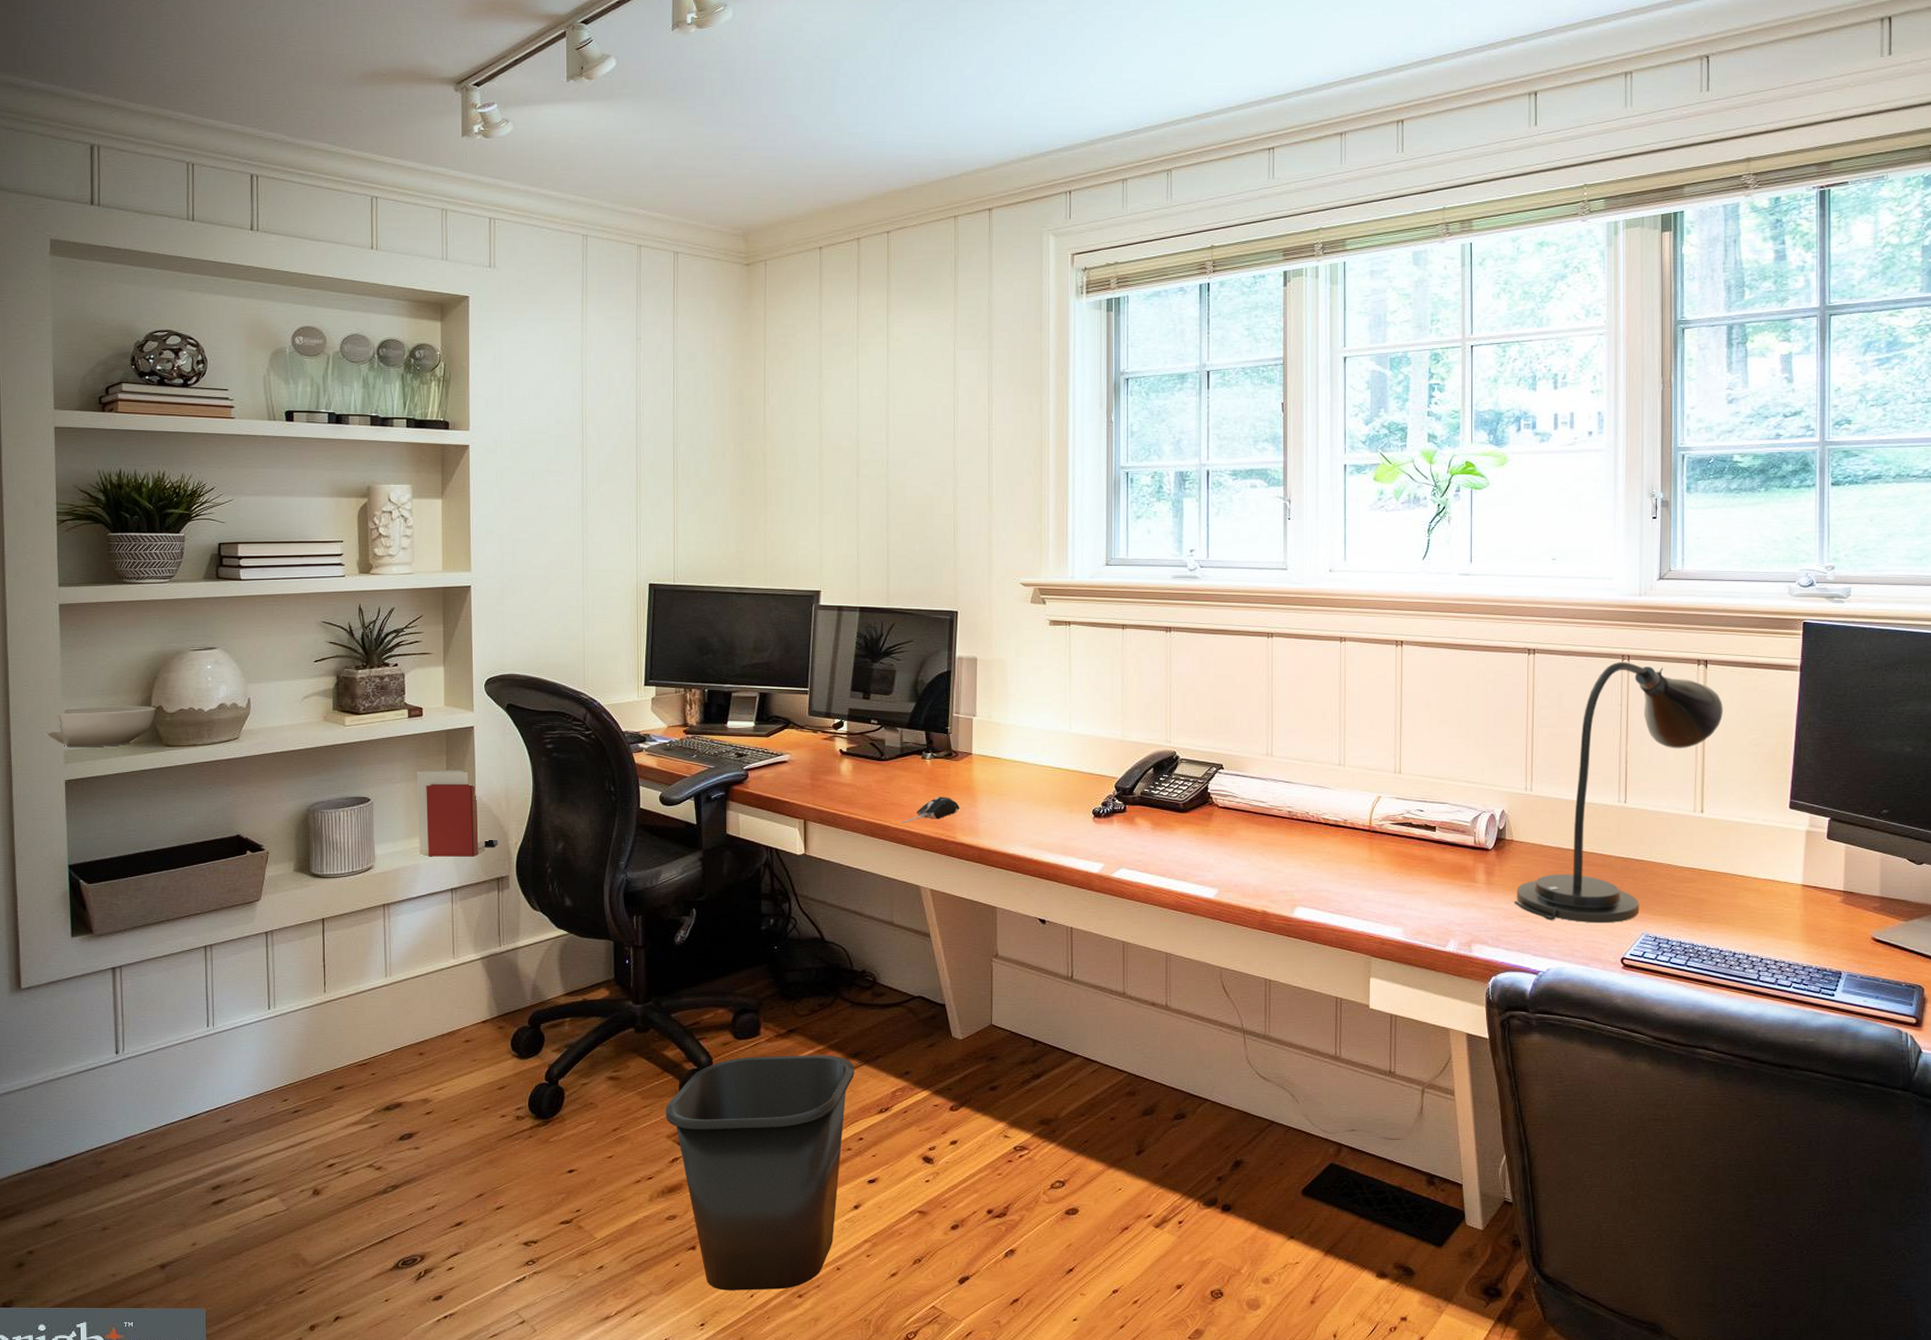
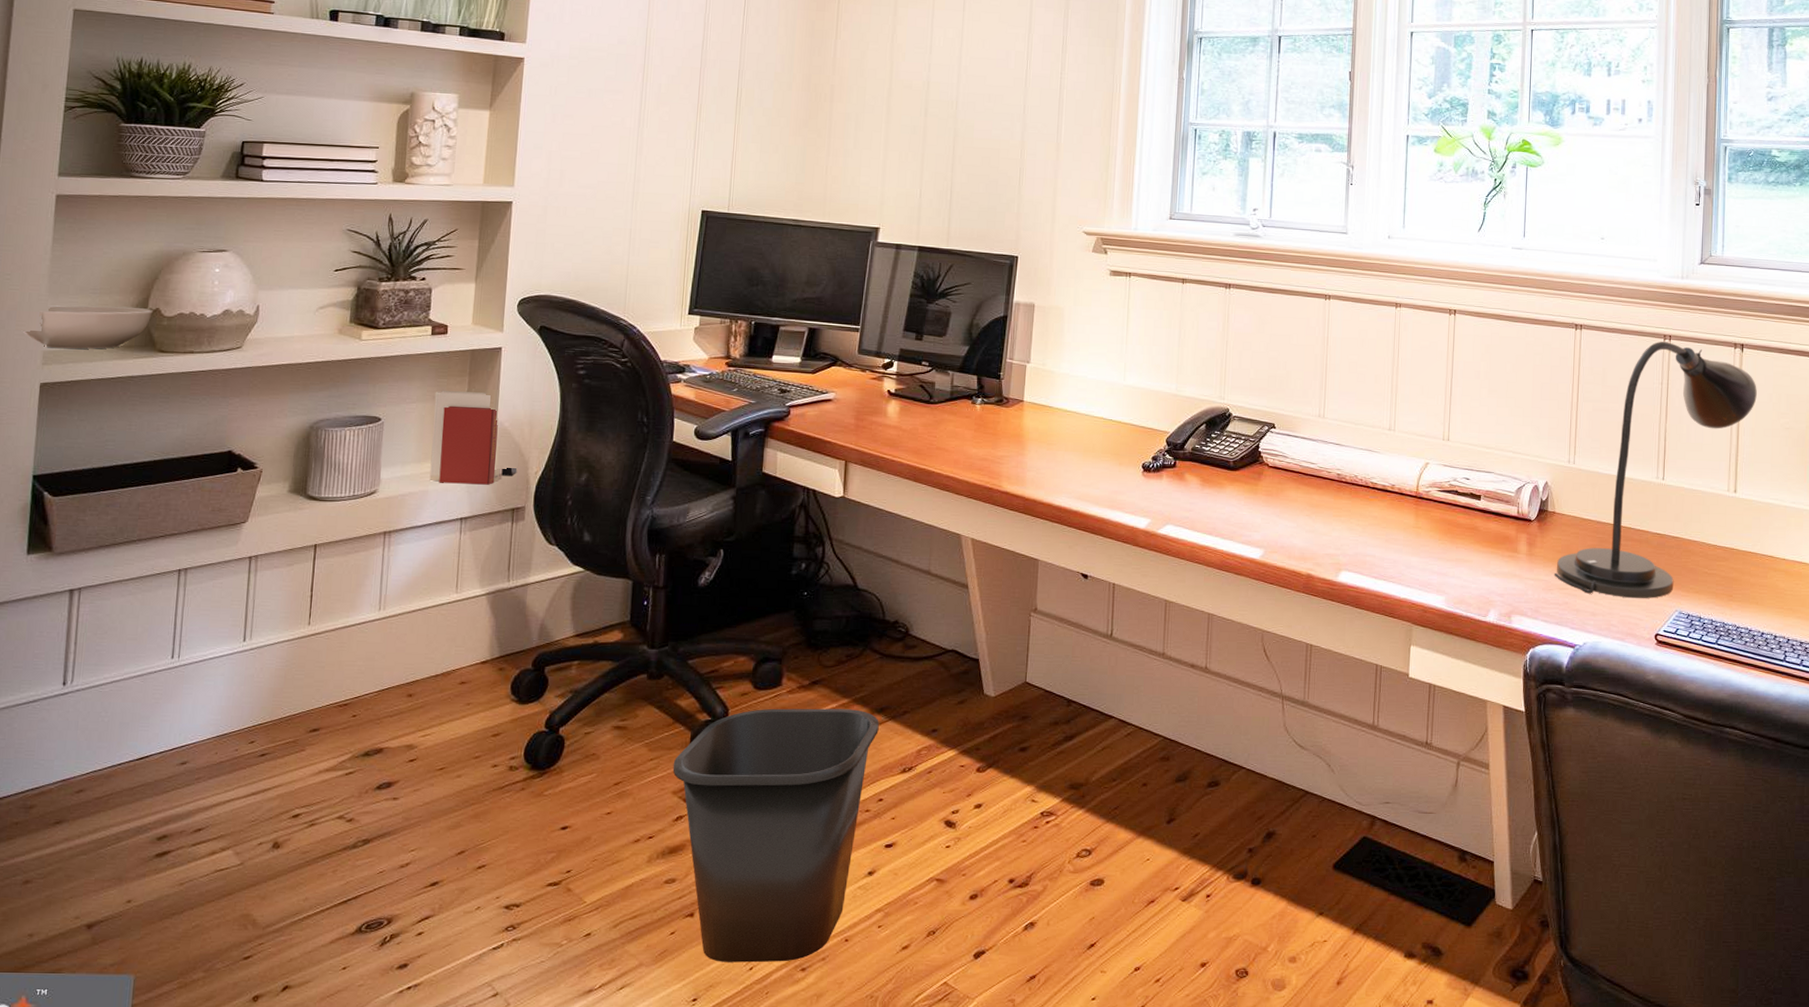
computer mouse: present [901,797,960,824] -> none [946,443,1007,470]

